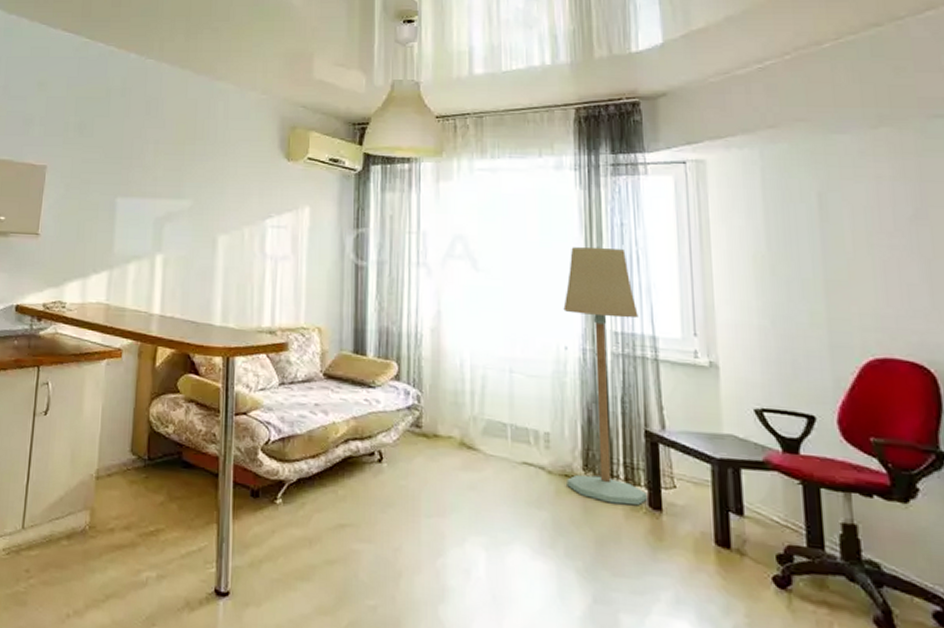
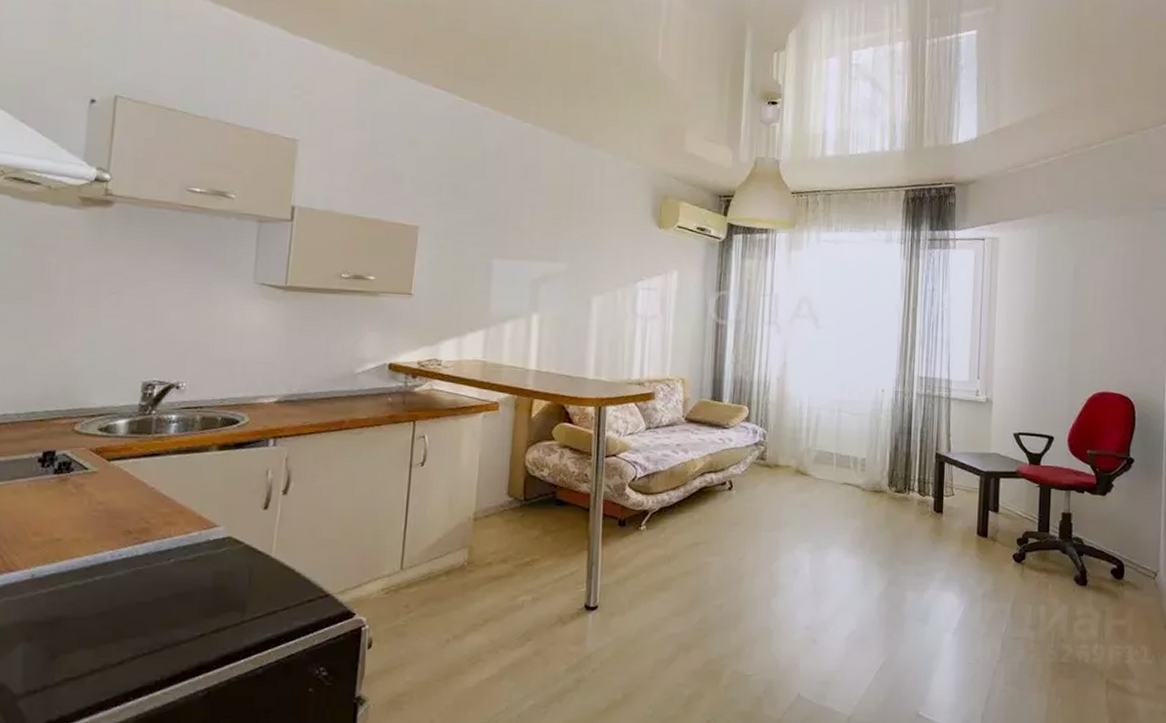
floor lamp: present [563,247,648,506] -> none [875,308,939,511]

